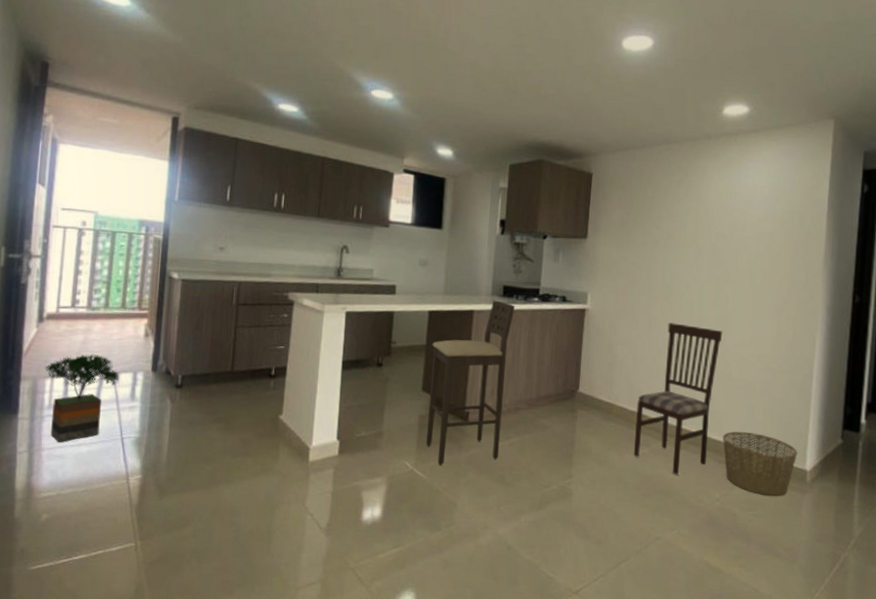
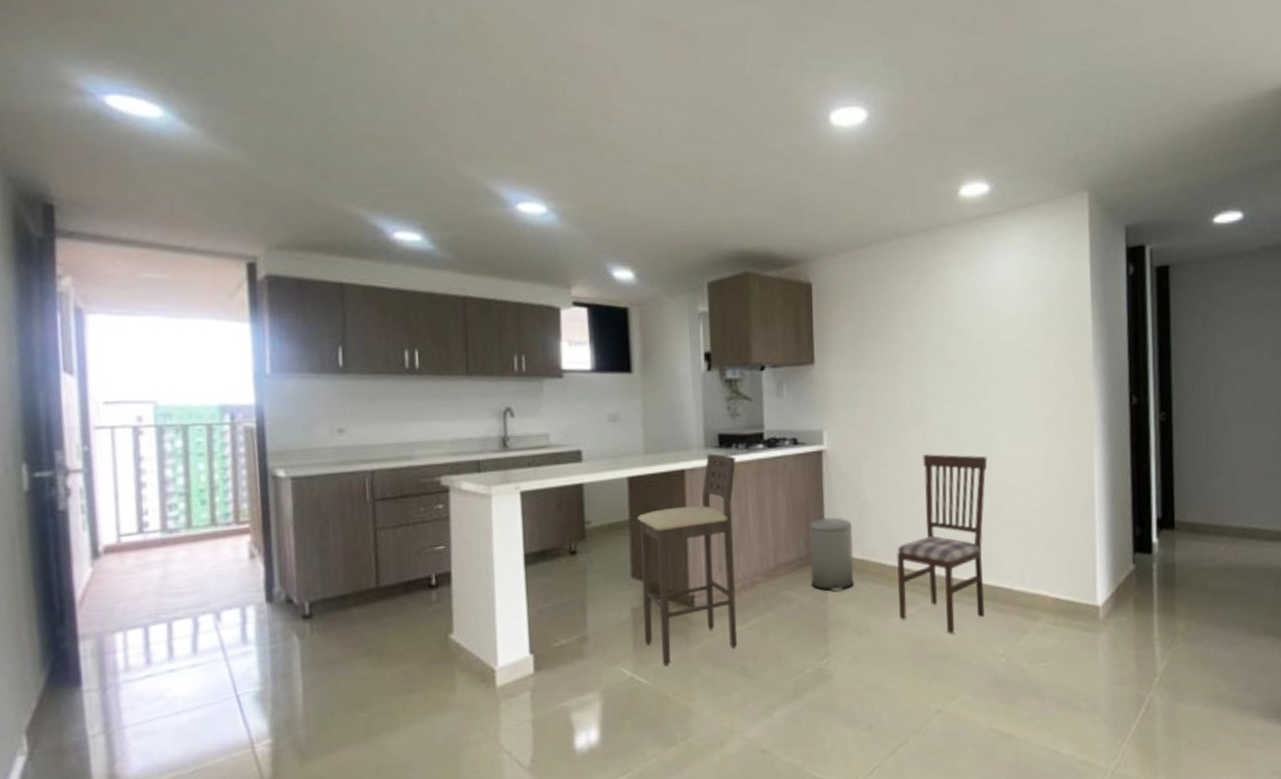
potted tree: present [45,354,120,442] -> none [111,591,222,714]
pedal bin: none [563,363,603,426] -> present [808,517,855,592]
basket: present [722,431,798,496] -> none [999,571,1087,643]

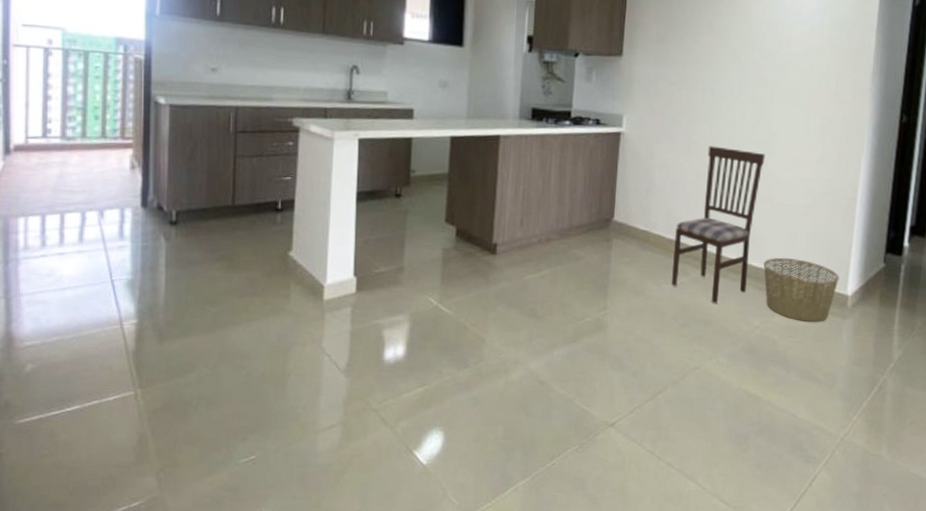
bar stool: present [637,453,738,666] -> none [451,124,546,300]
pedal bin: present [808,517,855,592] -> none [597,190,639,255]
basket: none [999,571,1087,643] -> present [763,257,840,323]

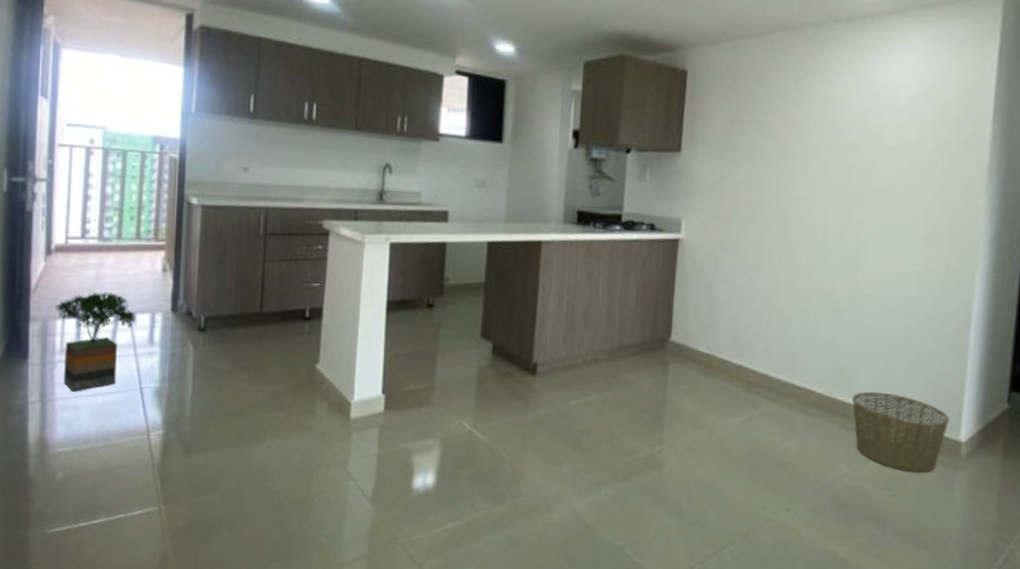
potted tree: none [16,189,105,287] -> present [55,291,136,392]
dining chair: present [672,146,766,304] -> none [739,256,854,444]

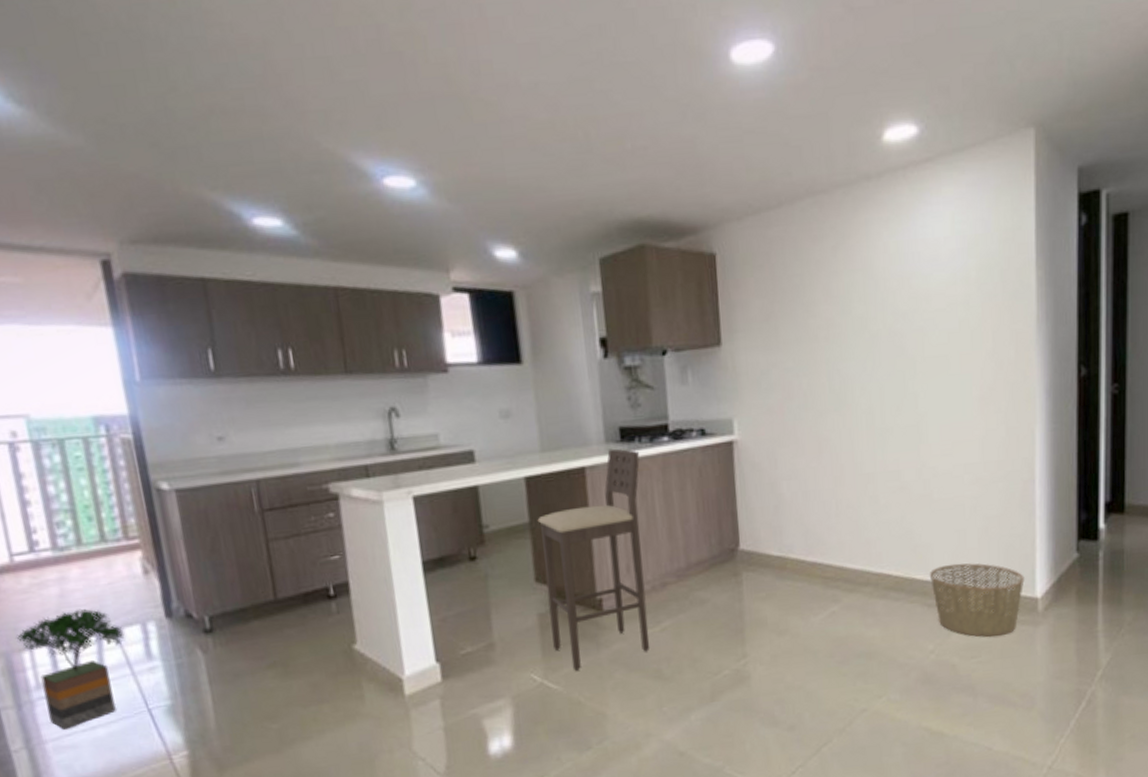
bar stool: none [487,228,593,426] -> present [537,448,650,671]

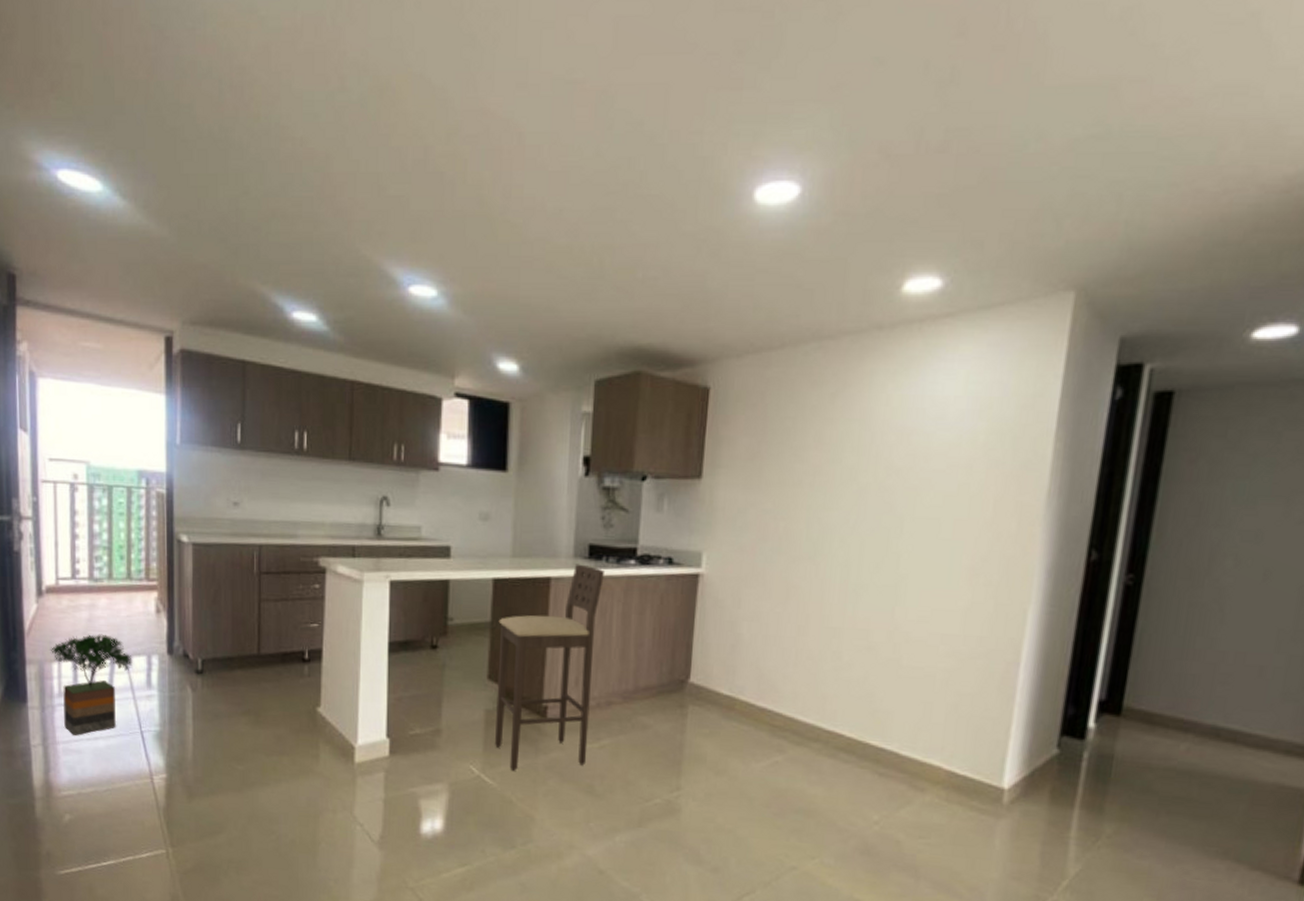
basket: present [929,563,1025,638] -> none [885,735,992,821]

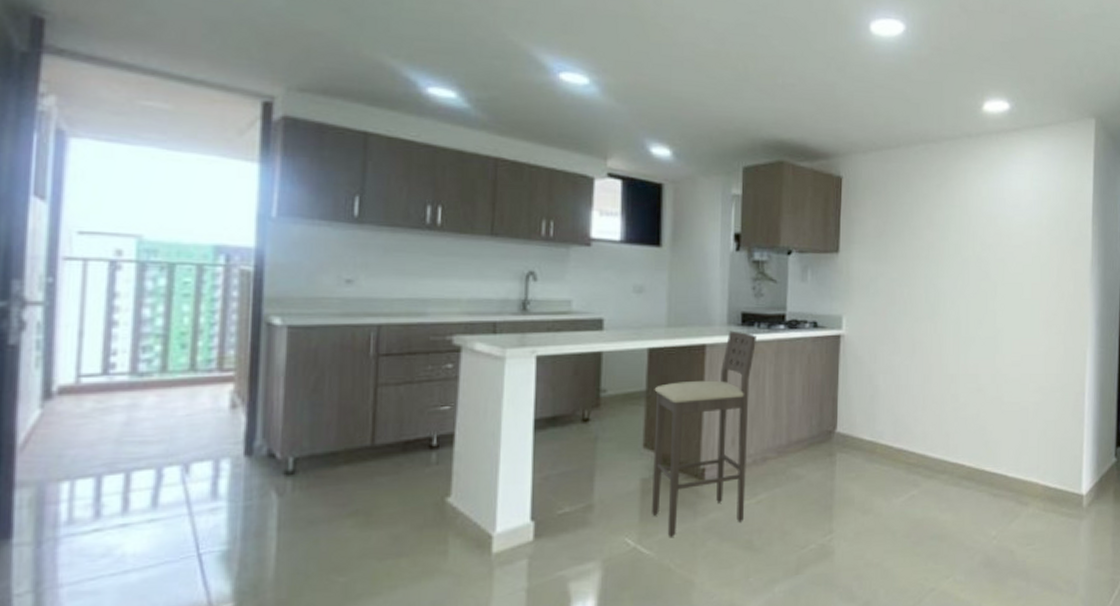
potted tree: present [50,634,133,735] -> none [58,439,191,572]

